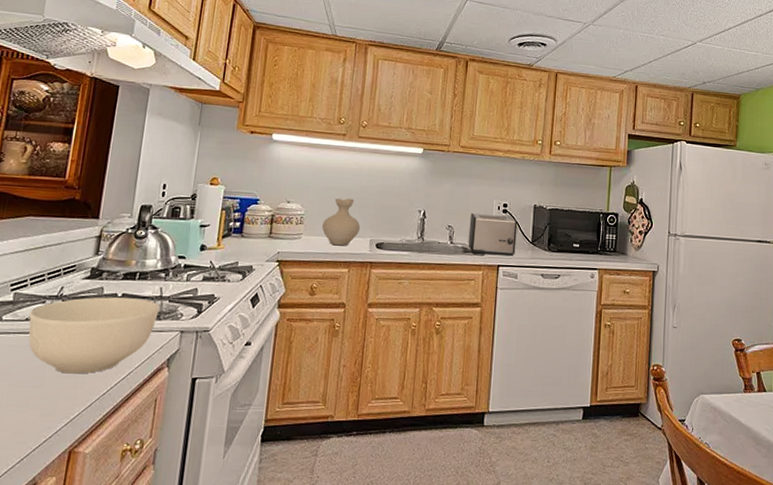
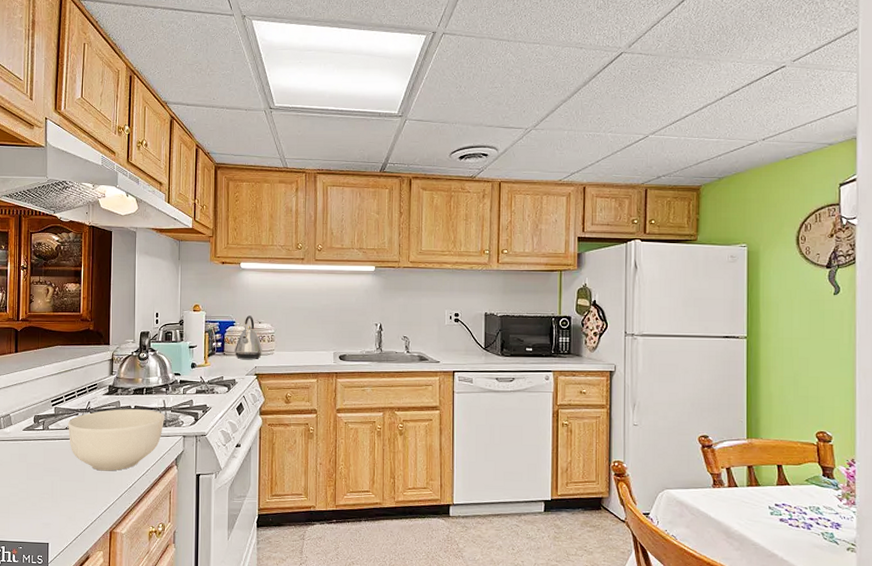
kettle: none [255,193,290,244] -> present [235,315,263,360]
ceramic jug: present [322,198,360,246] -> none [291,316,323,359]
toaster: present [468,213,518,257] -> none [423,324,470,363]

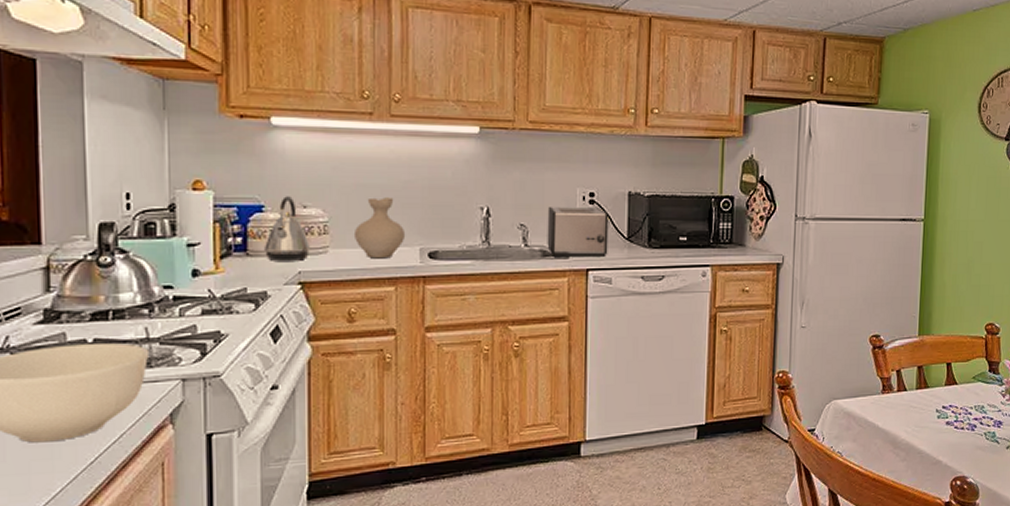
ceramic jug: none [291,316,323,359] -> present [355,197,404,259]
toaster: none [423,324,470,363] -> present [547,207,609,258]

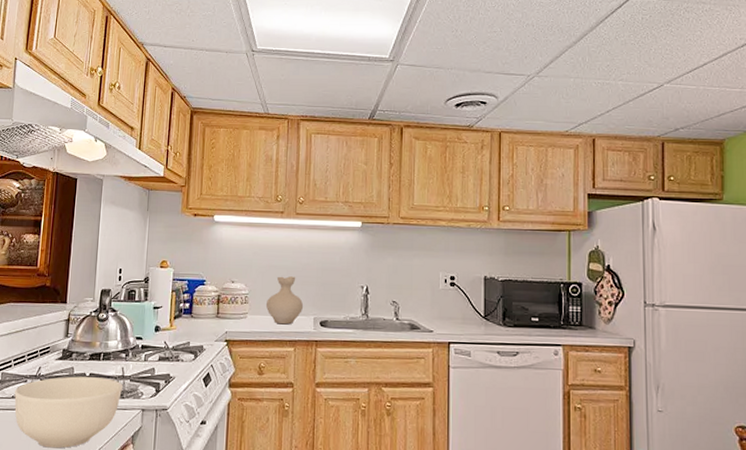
kettle: present [265,196,311,263] -> none [204,274,235,324]
toaster: present [547,207,609,258] -> none [415,288,467,333]

